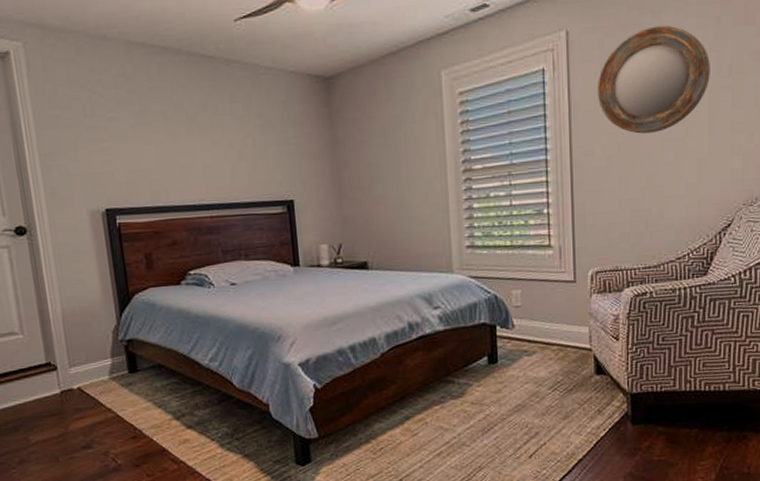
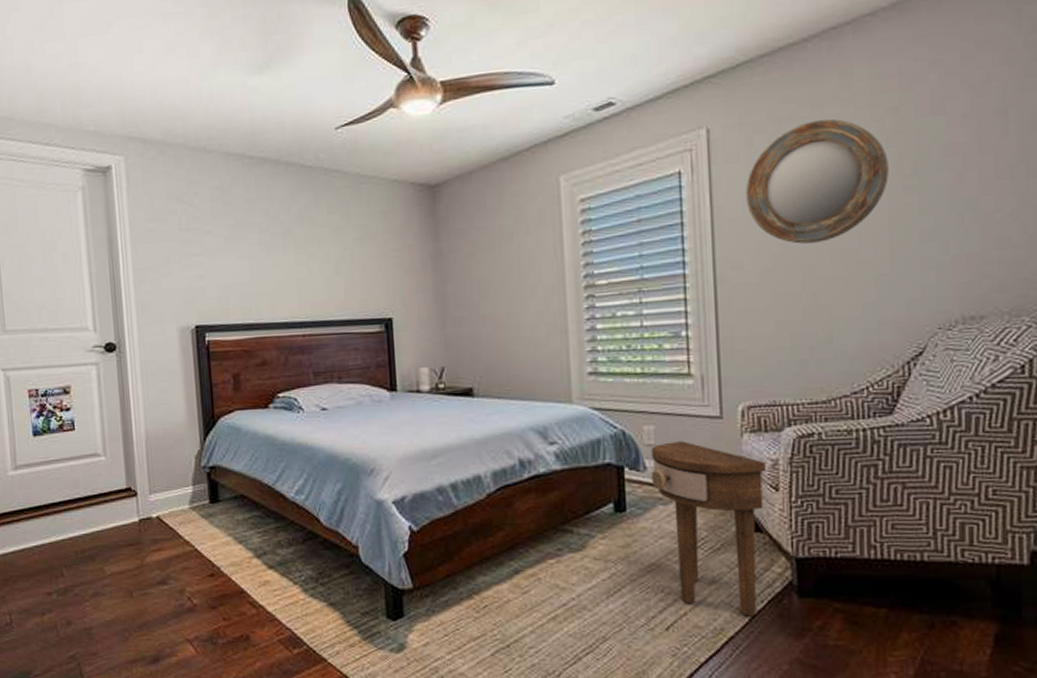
side table: none [518,302,609,443] -> present [651,441,766,617]

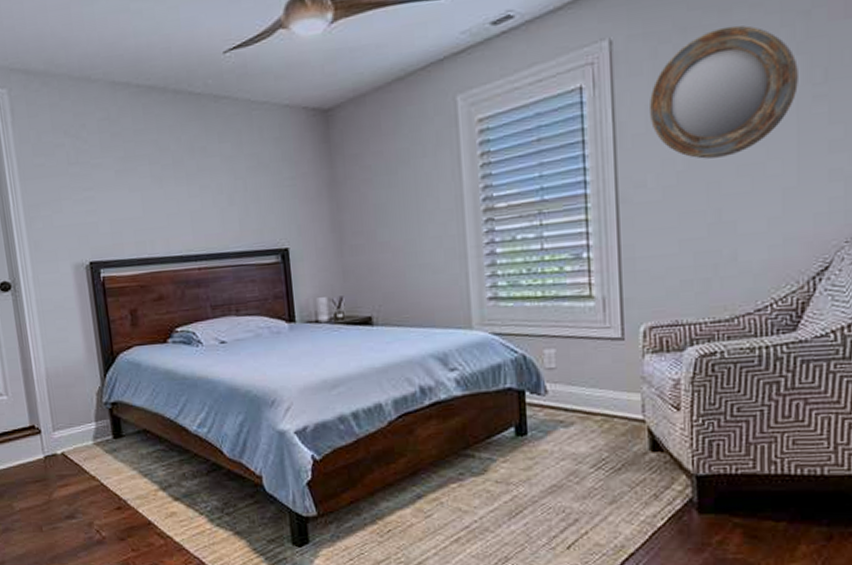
side table: present [651,441,766,617] -> none [552,364,667,534]

